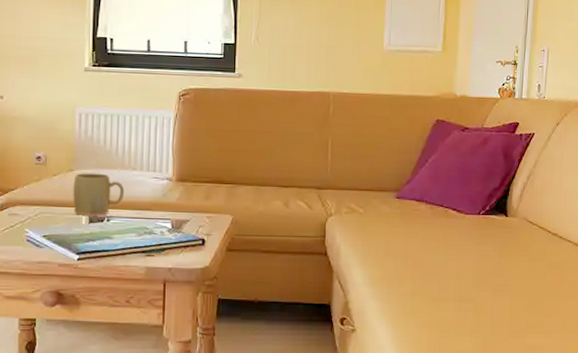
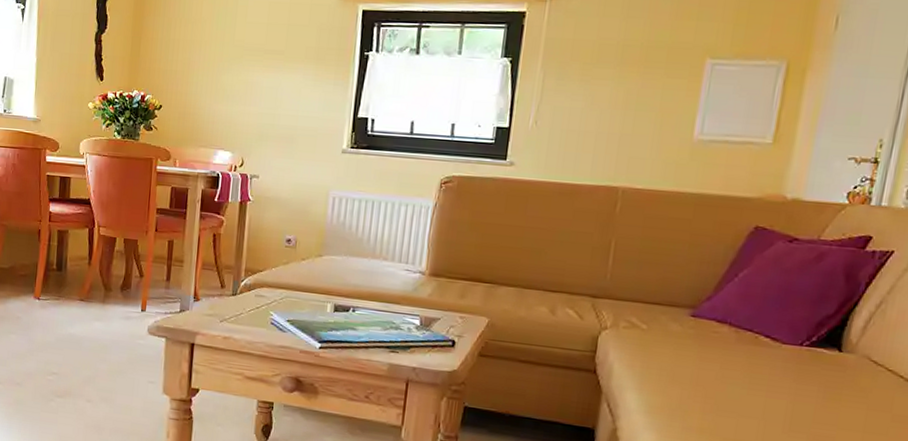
mug: present [73,173,124,216] -> none [319,259,373,305]

